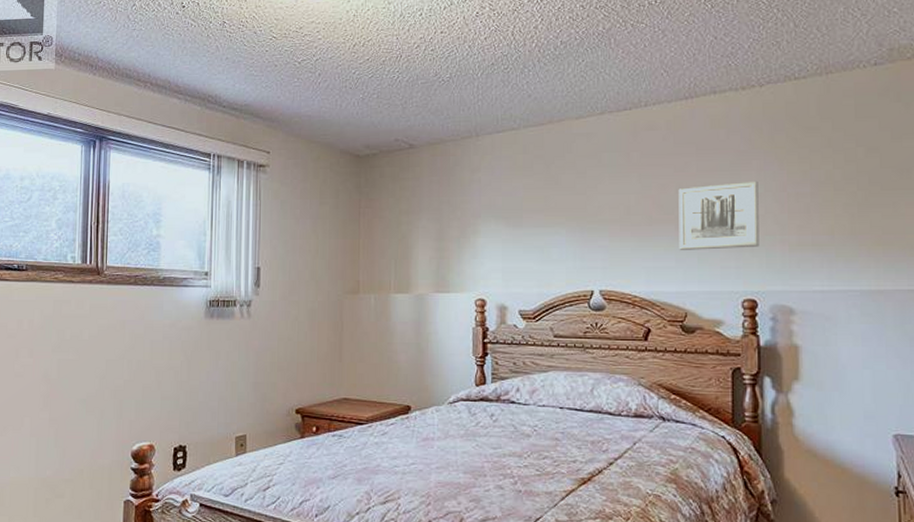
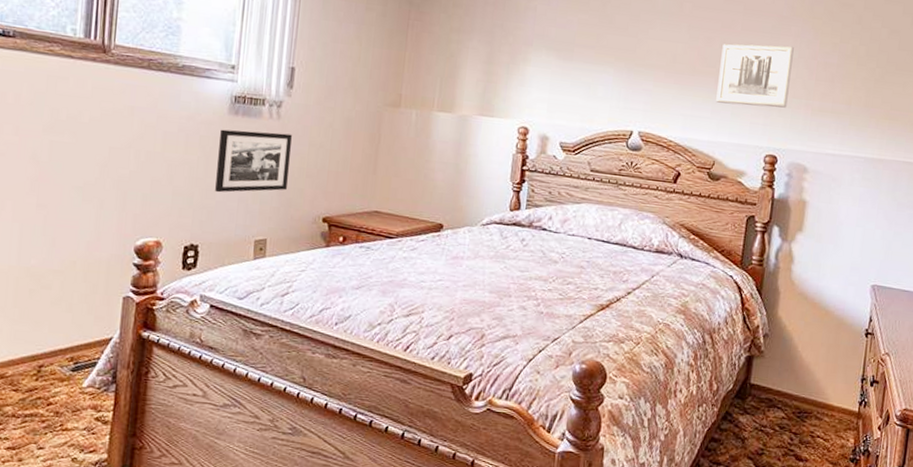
picture frame: none [198,331,262,394] -> present [215,129,292,193]

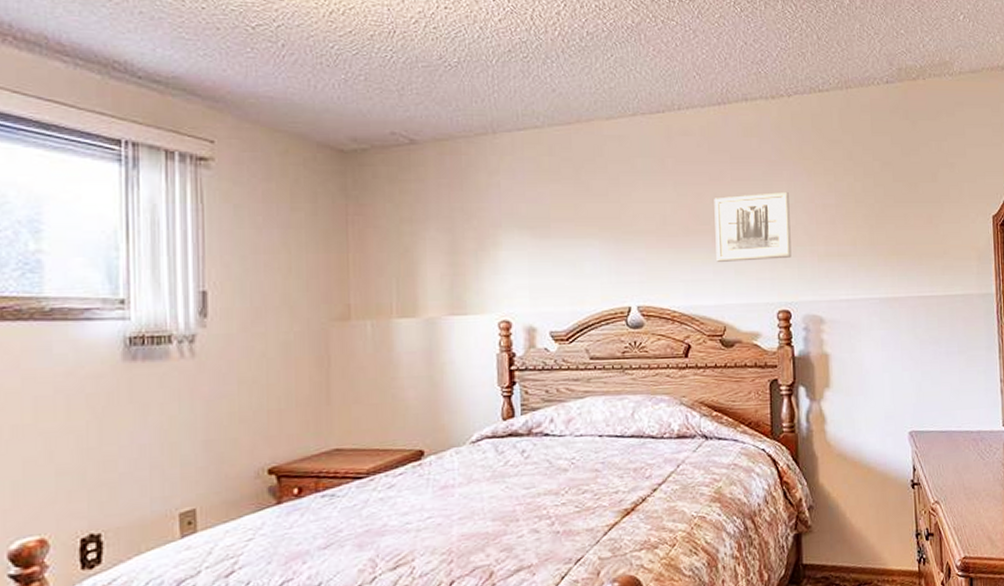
picture frame: present [215,129,292,193] -> none [115,373,215,462]

